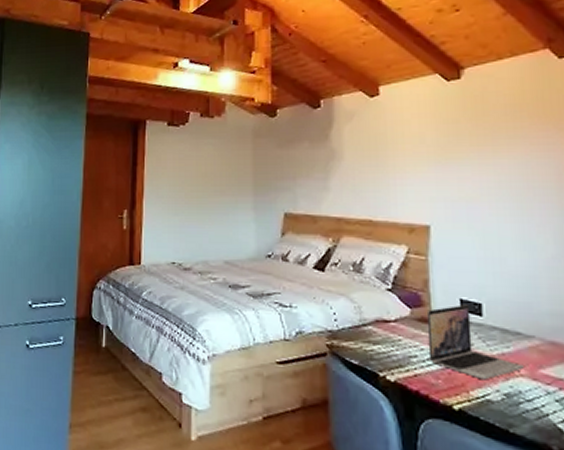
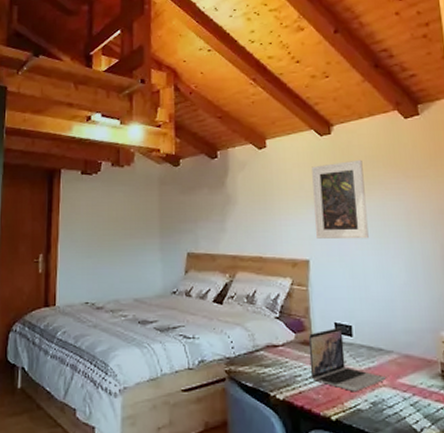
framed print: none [435,108,507,203] -> present [312,159,369,239]

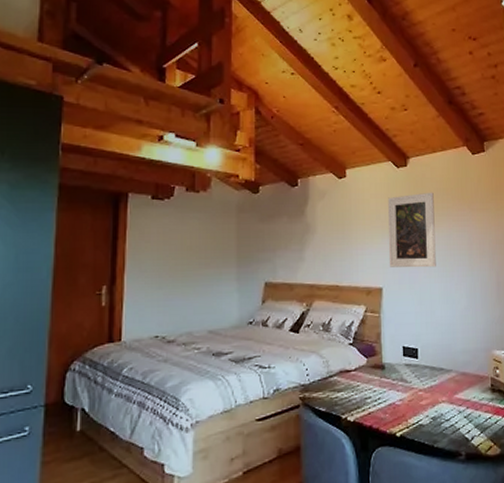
laptop: present [308,327,386,392] -> none [379,350,445,410]

